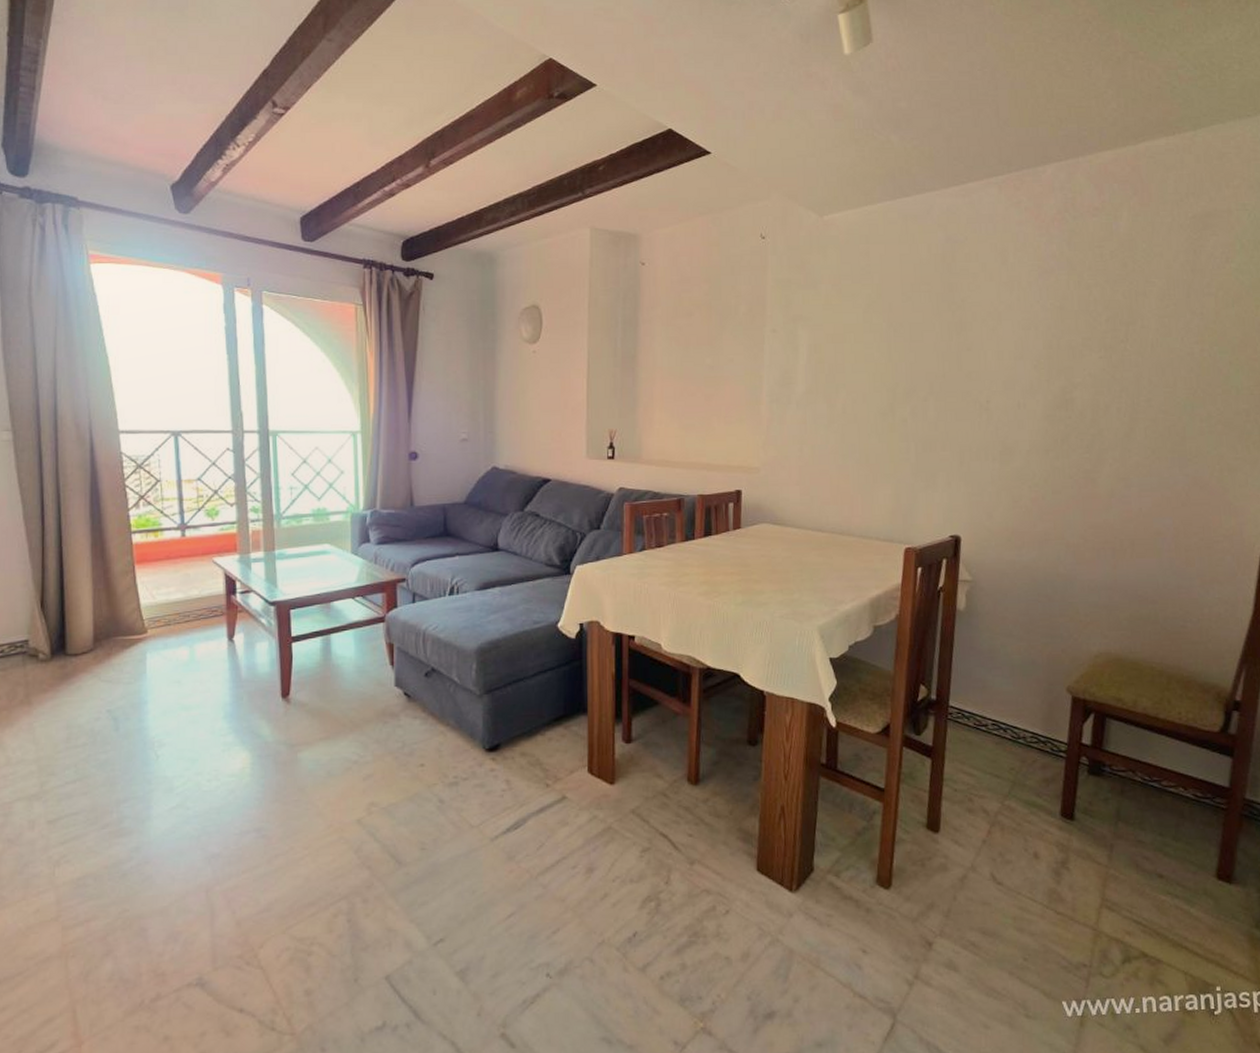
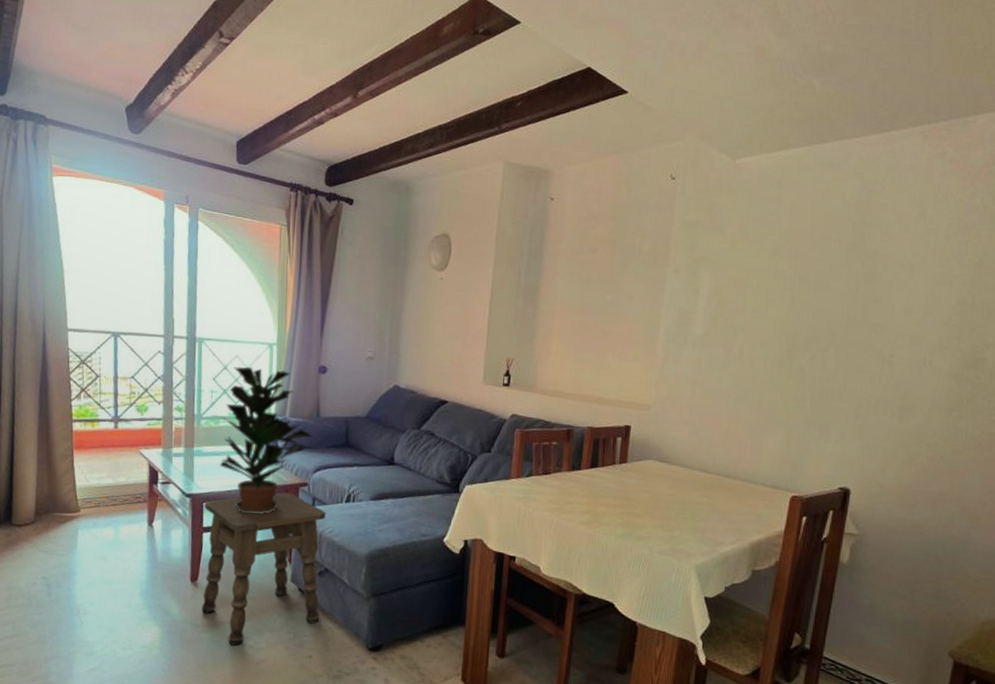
side table: none [291,591,429,763] -> present [201,492,326,646]
potted plant: none [304,458,408,617] -> present [219,366,313,514]

